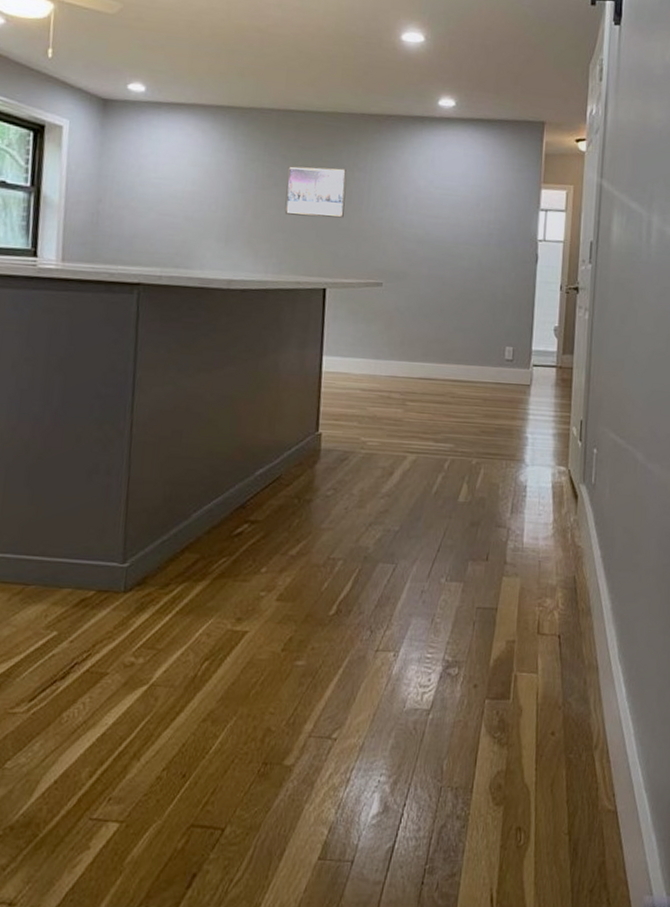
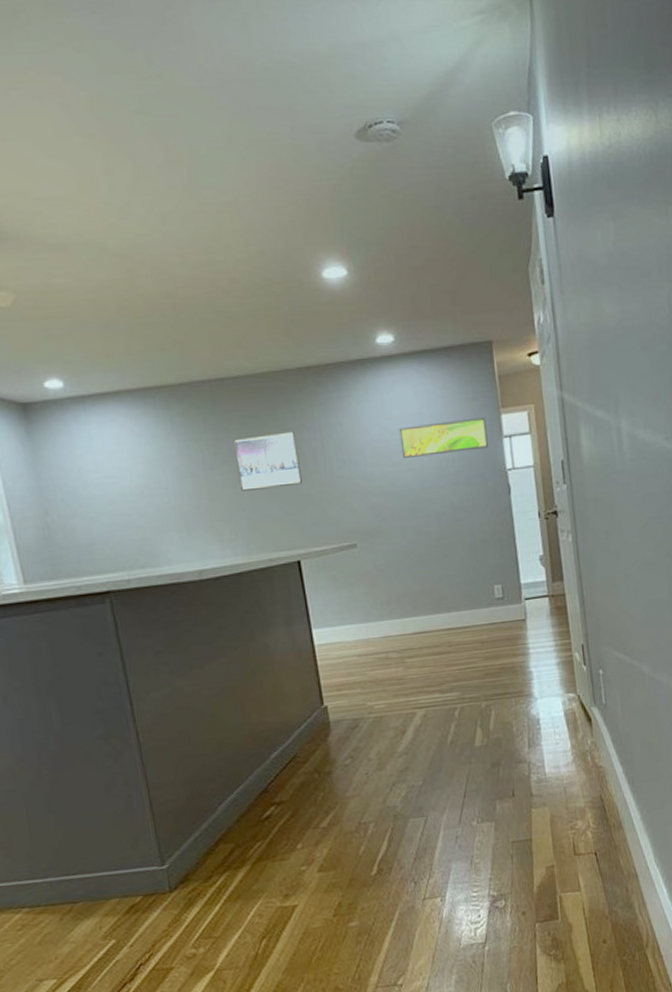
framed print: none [442,184,526,217] -> present [399,417,488,458]

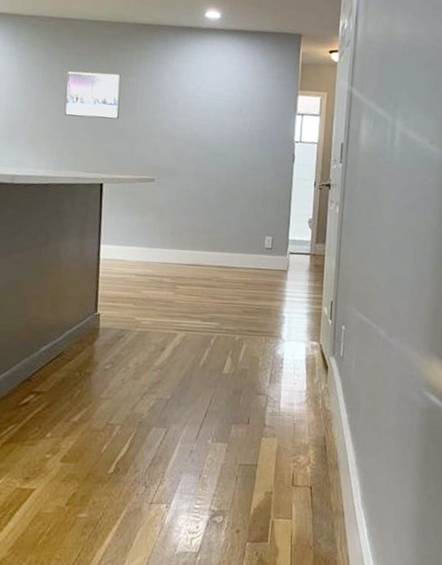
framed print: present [399,417,488,458] -> none [208,90,284,121]

